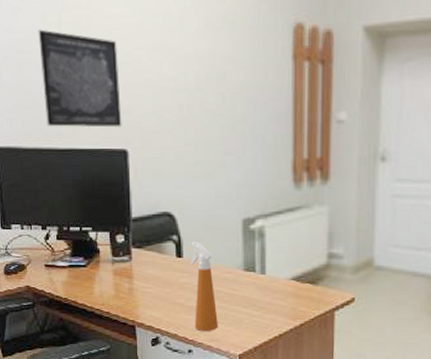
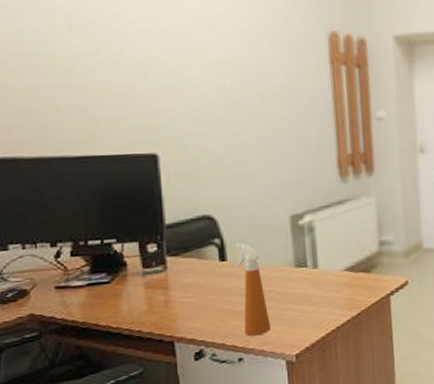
wall art: present [38,29,122,128] -> none [43,32,150,133]

